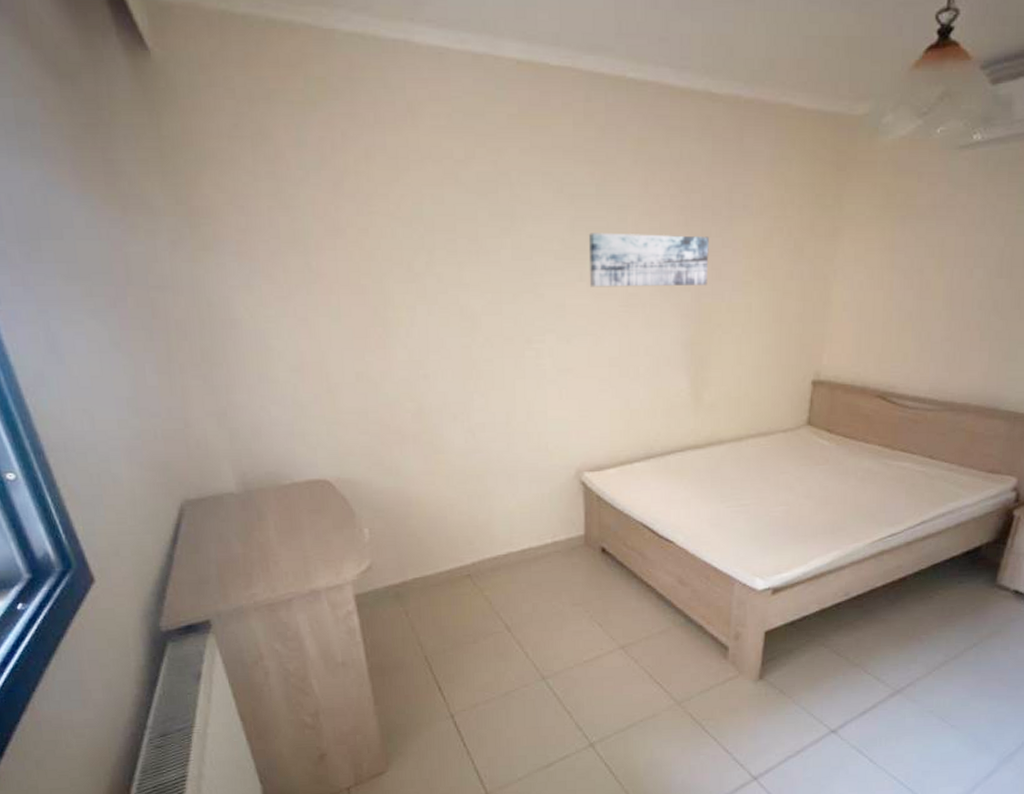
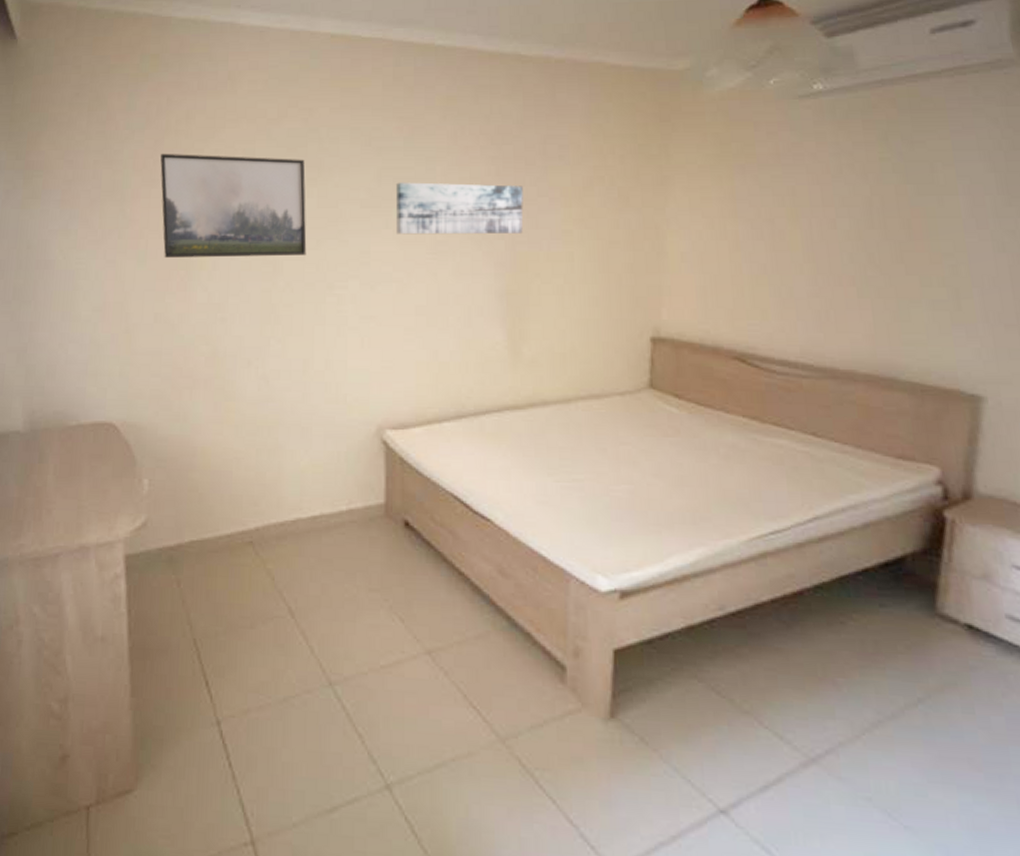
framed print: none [341,198,504,316] -> present [160,153,307,259]

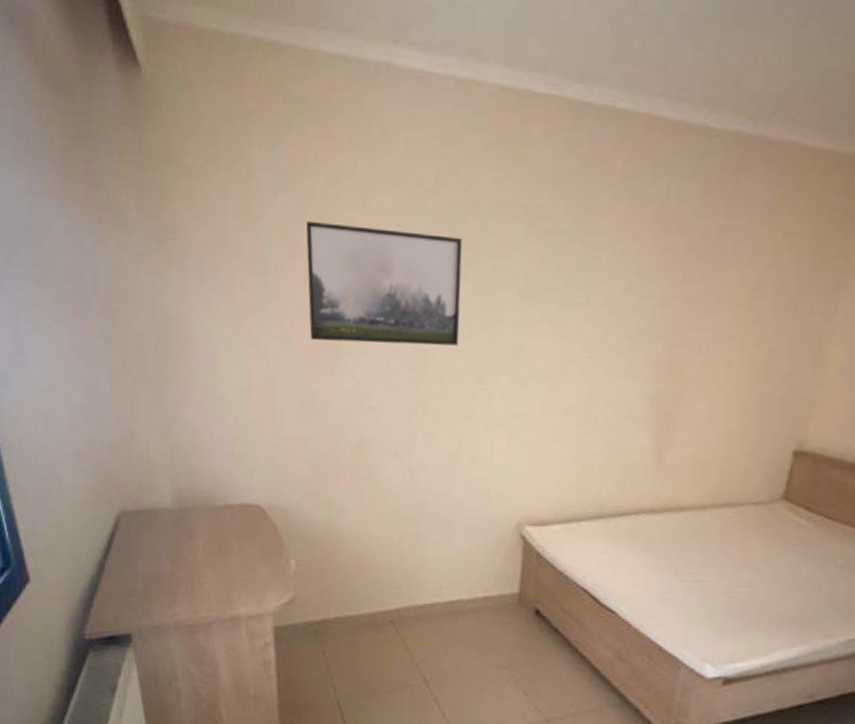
wall art: present [395,182,524,235] -> none [552,271,690,336]

